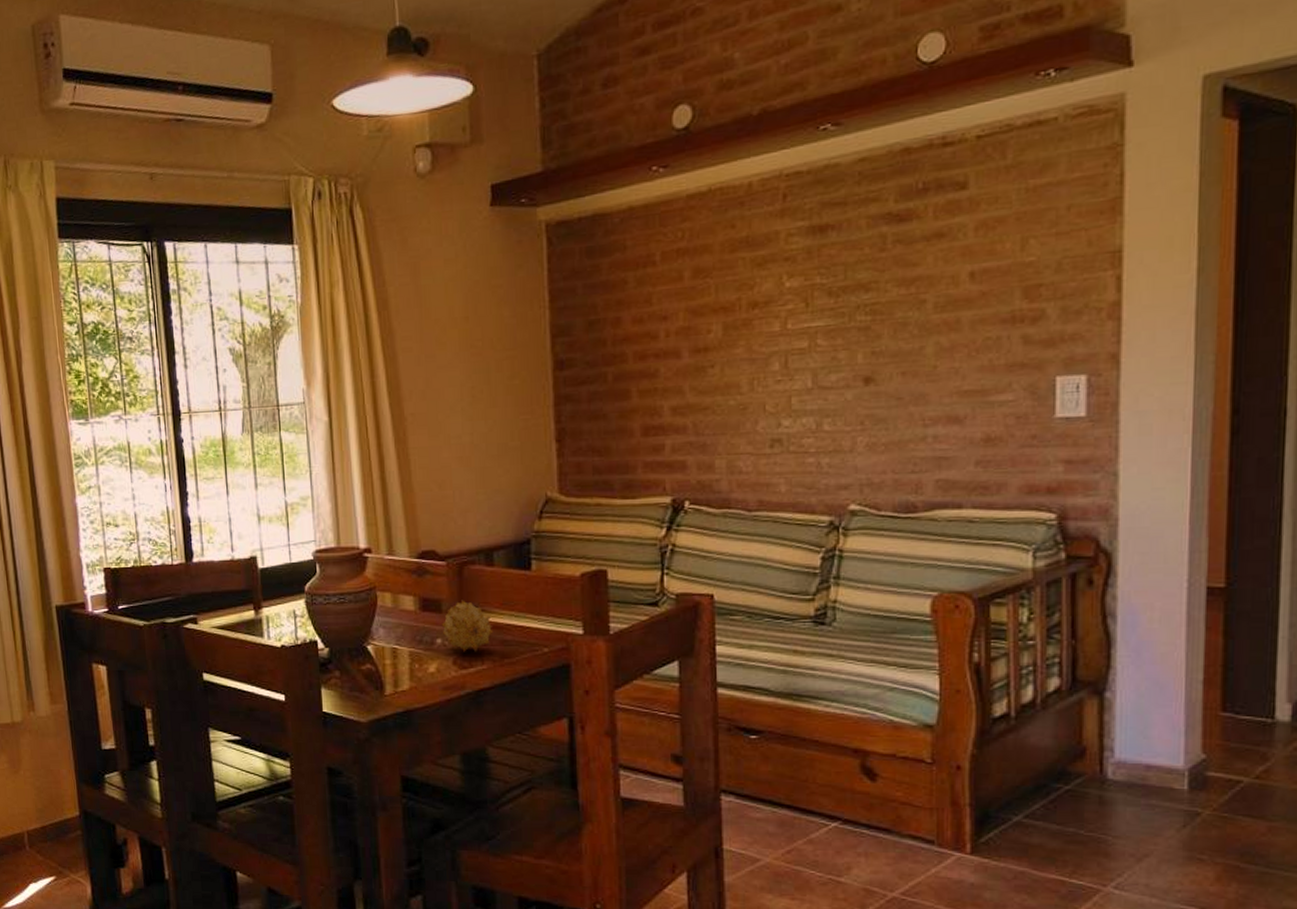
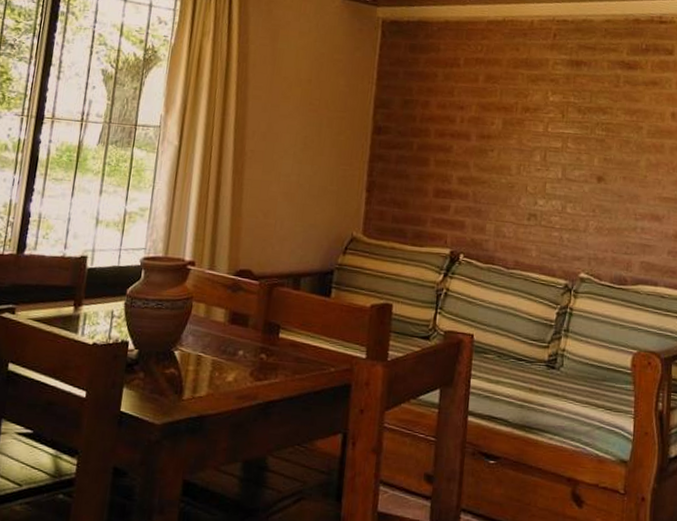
fruit: present [440,600,494,652] -> none [244,317,291,366]

